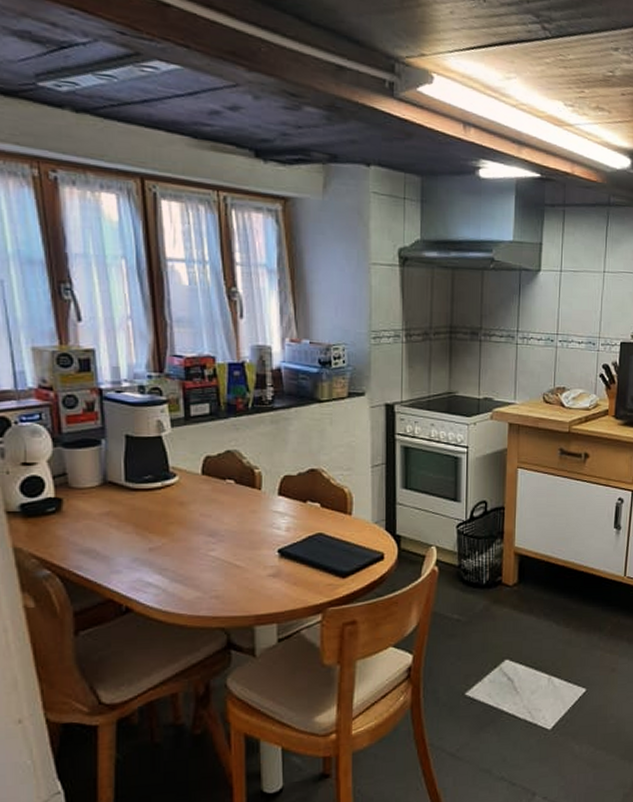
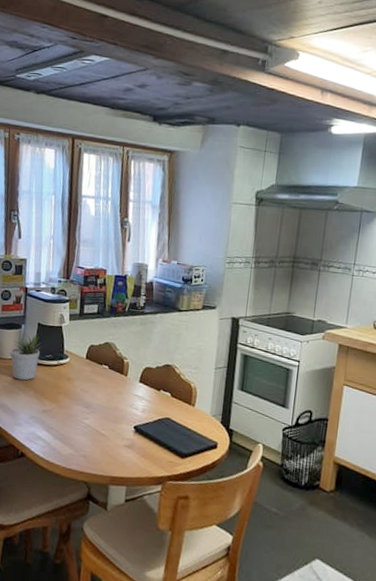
potted plant: none [89,450,135,514] -> present [10,334,41,381]

